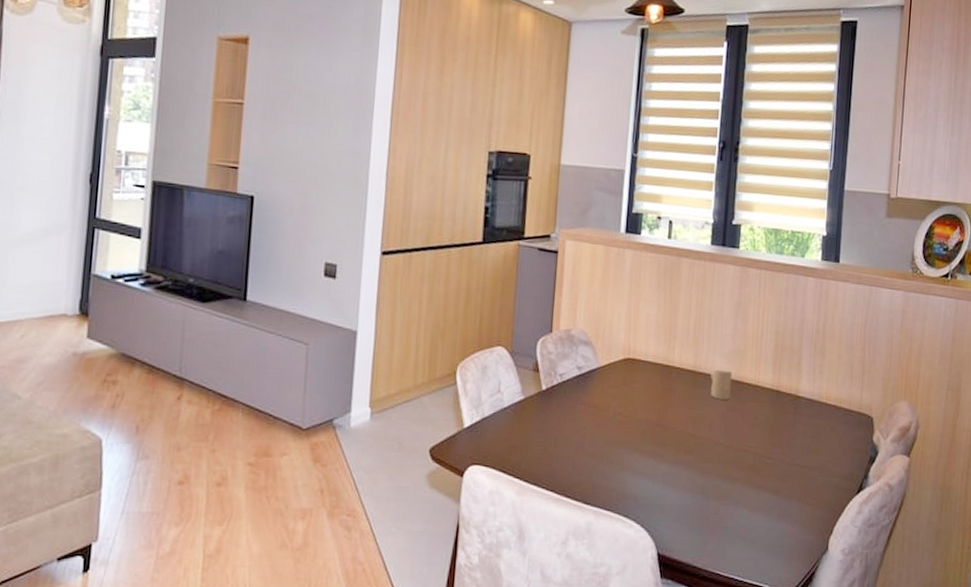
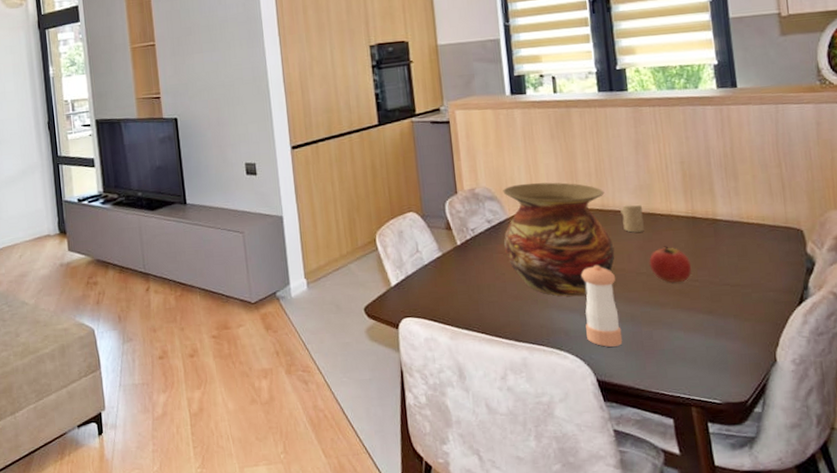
vase: none [590,331,699,462] -> present [503,182,615,297]
pepper shaker: none [655,429,695,519] -> present [581,265,623,347]
apple: none [728,418,768,457] -> present [649,246,692,283]

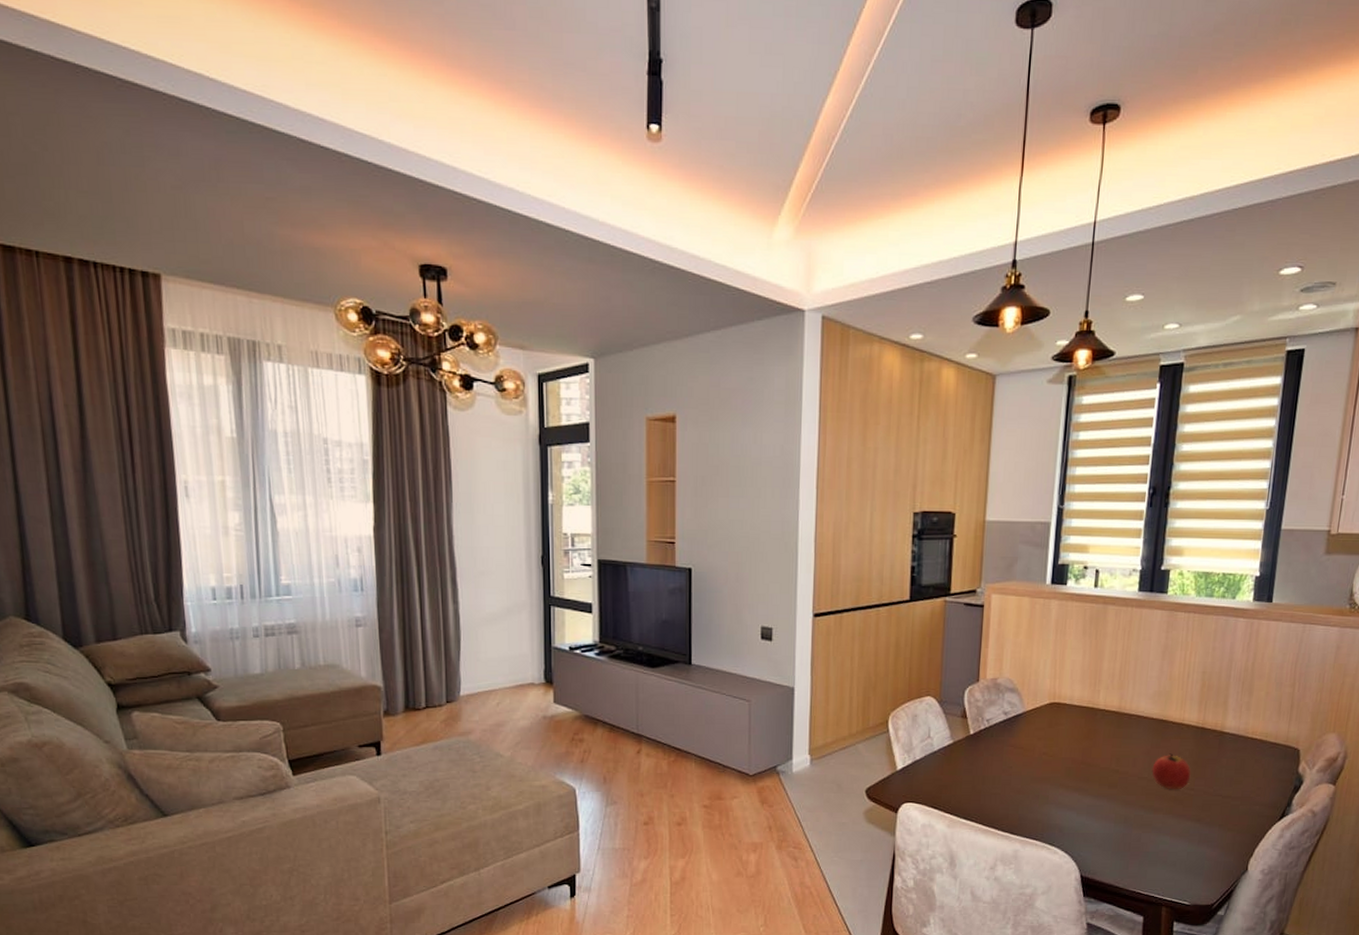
vase: present [503,182,615,297] -> none [1016,678,1124,795]
pepper shaker: present [581,265,623,347] -> none [1079,766,1118,846]
candle: present [620,205,644,233] -> none [1135,710,1158,738]

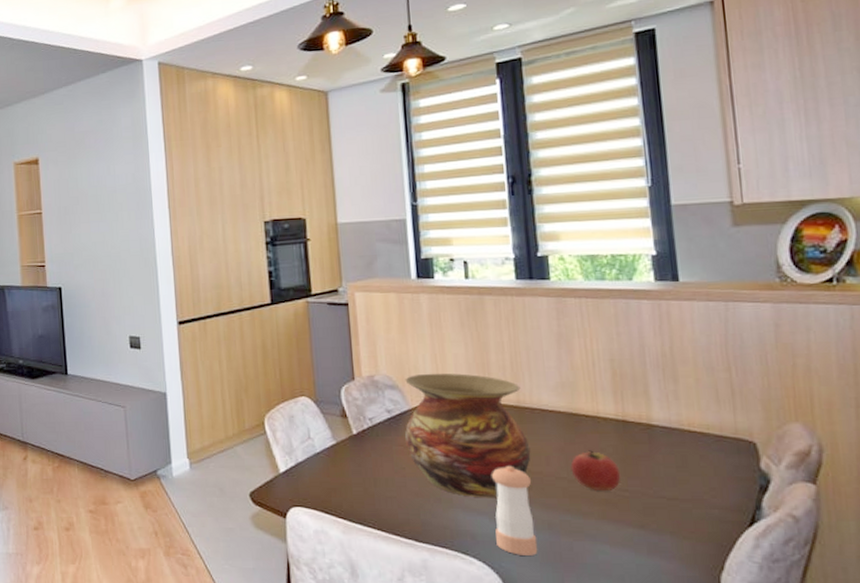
vase: none [1016,678,1124,795] -> present [405,373,531,498]
pepper shaker: none [1079,766,1118,846] -> present [492,465,538,555]

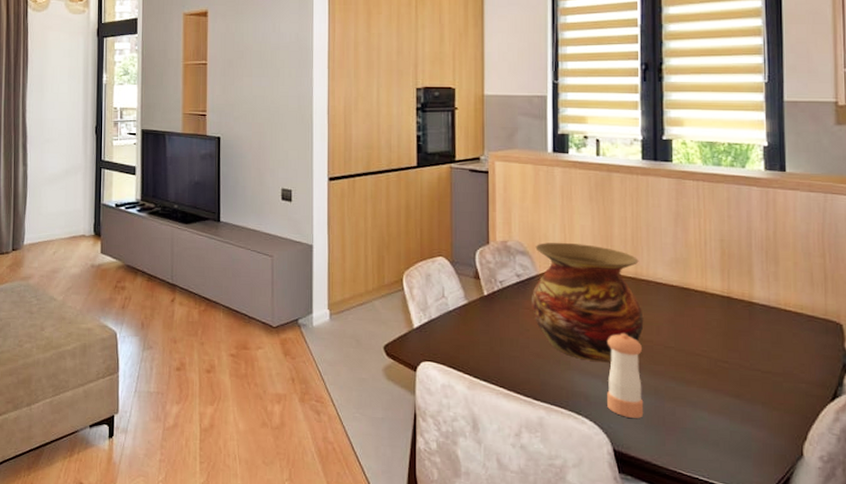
apple: present [570,450,621,490] -> none [678,323,723,361]

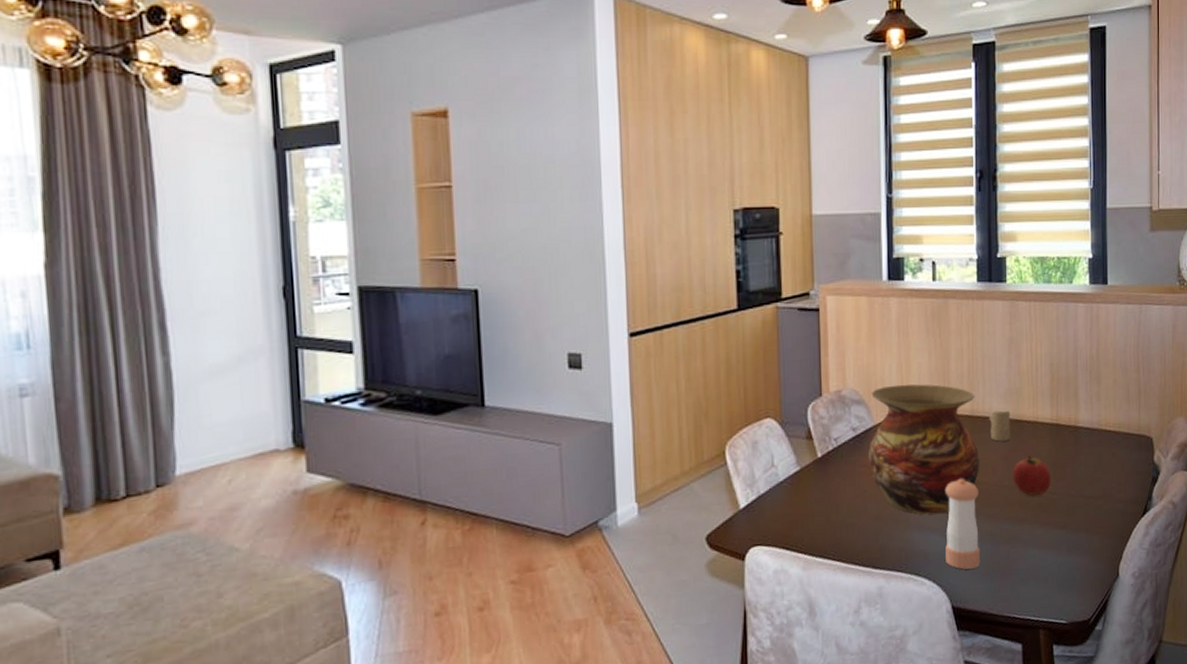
candle: none [654,276,677,306] -> present [989,410,1011,442]
apple: none [678,323,723,361] -> present [1012,456,1052,496]

